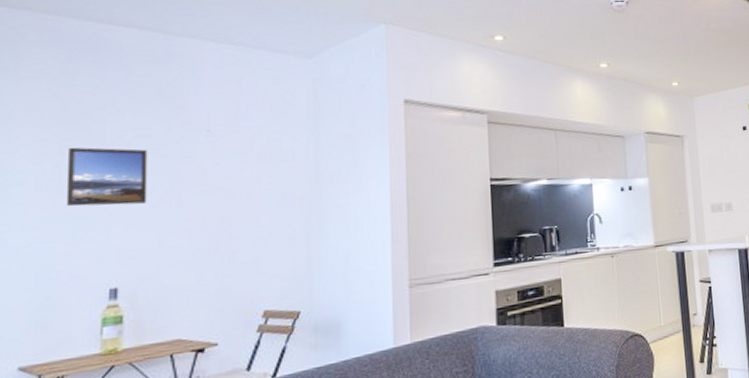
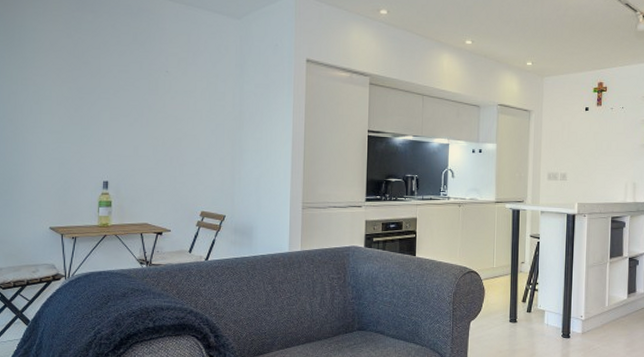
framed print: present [66,147,148,207] -> none [76,75,127,122]

